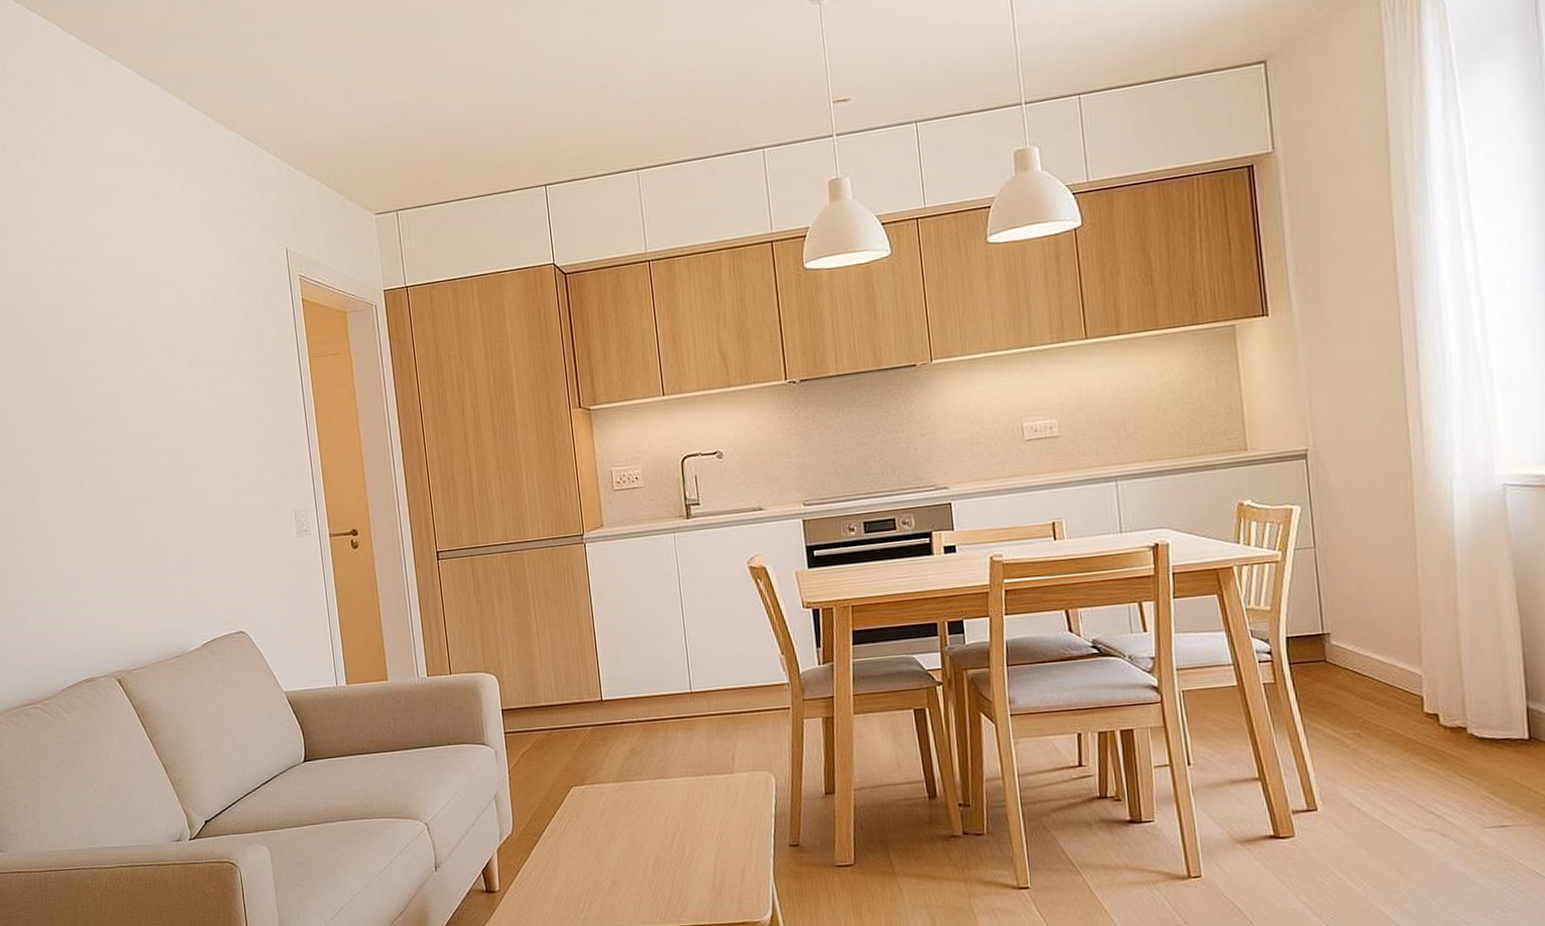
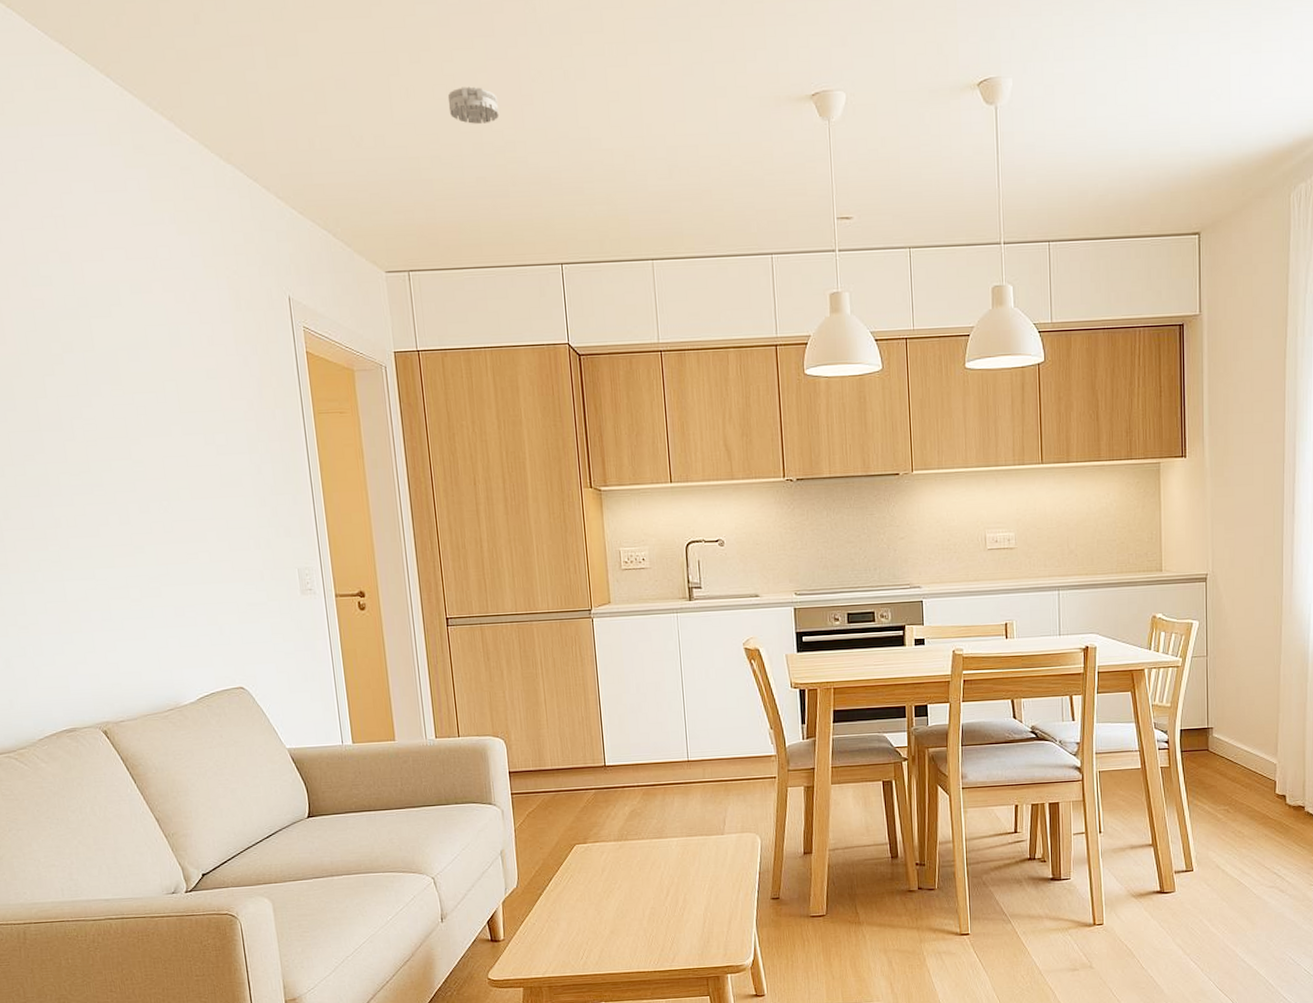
smoke detector: none [432,25,482,62] -> present [447,86,499,124]

